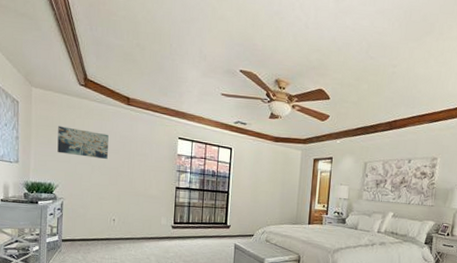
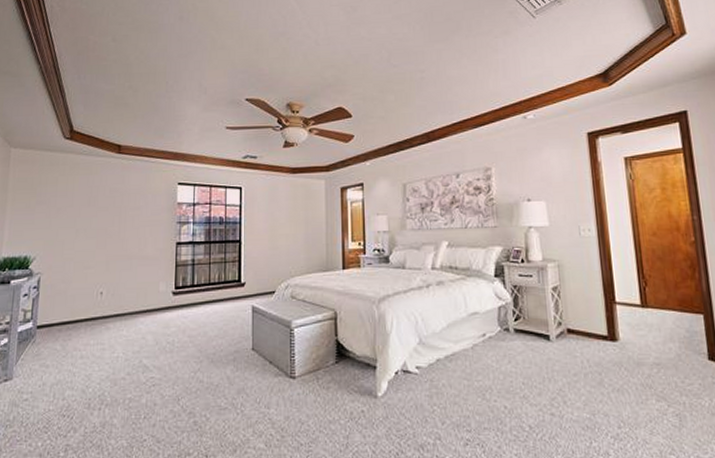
wall art: present [57,126,109,160] -> none [36,187,97,220]

